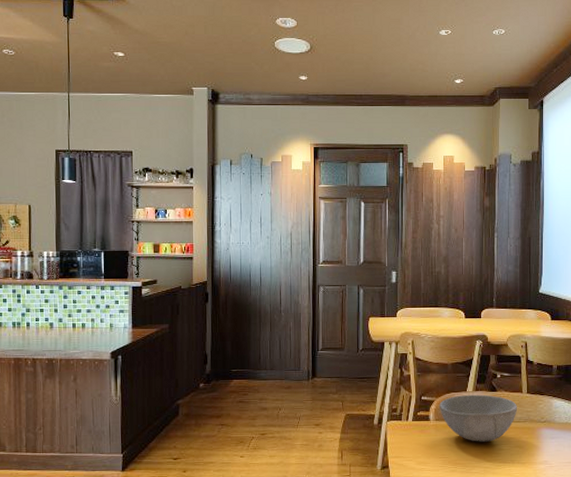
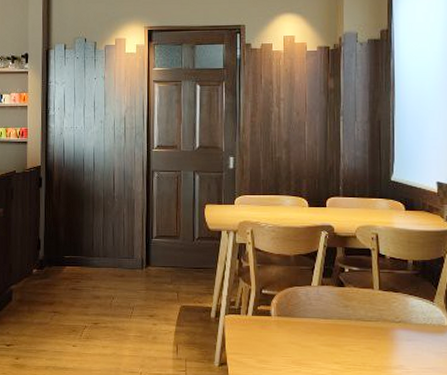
bowl: present [439,394,518,442] -> none [281,289,369,342]

